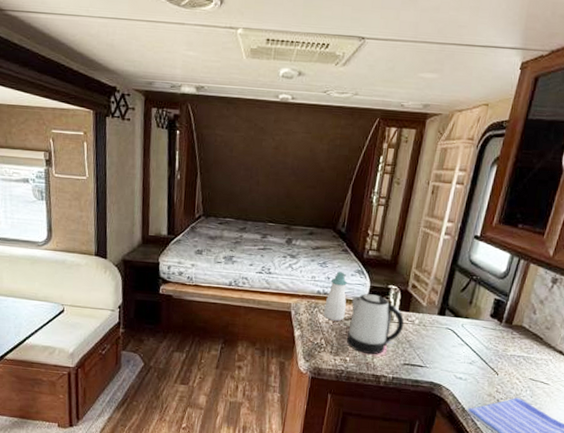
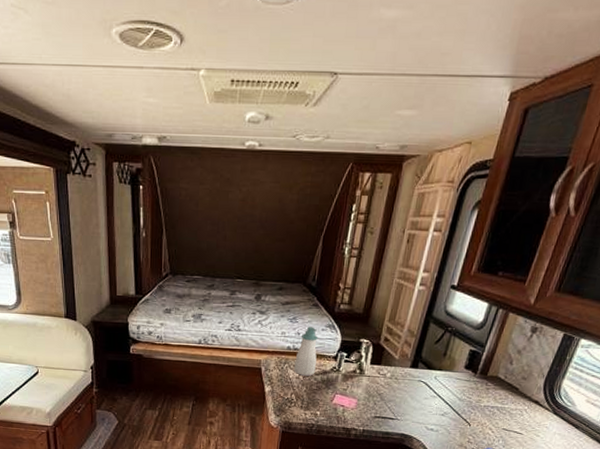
kettle: present [346,294,405,355] -> none [316,348,376,409]

